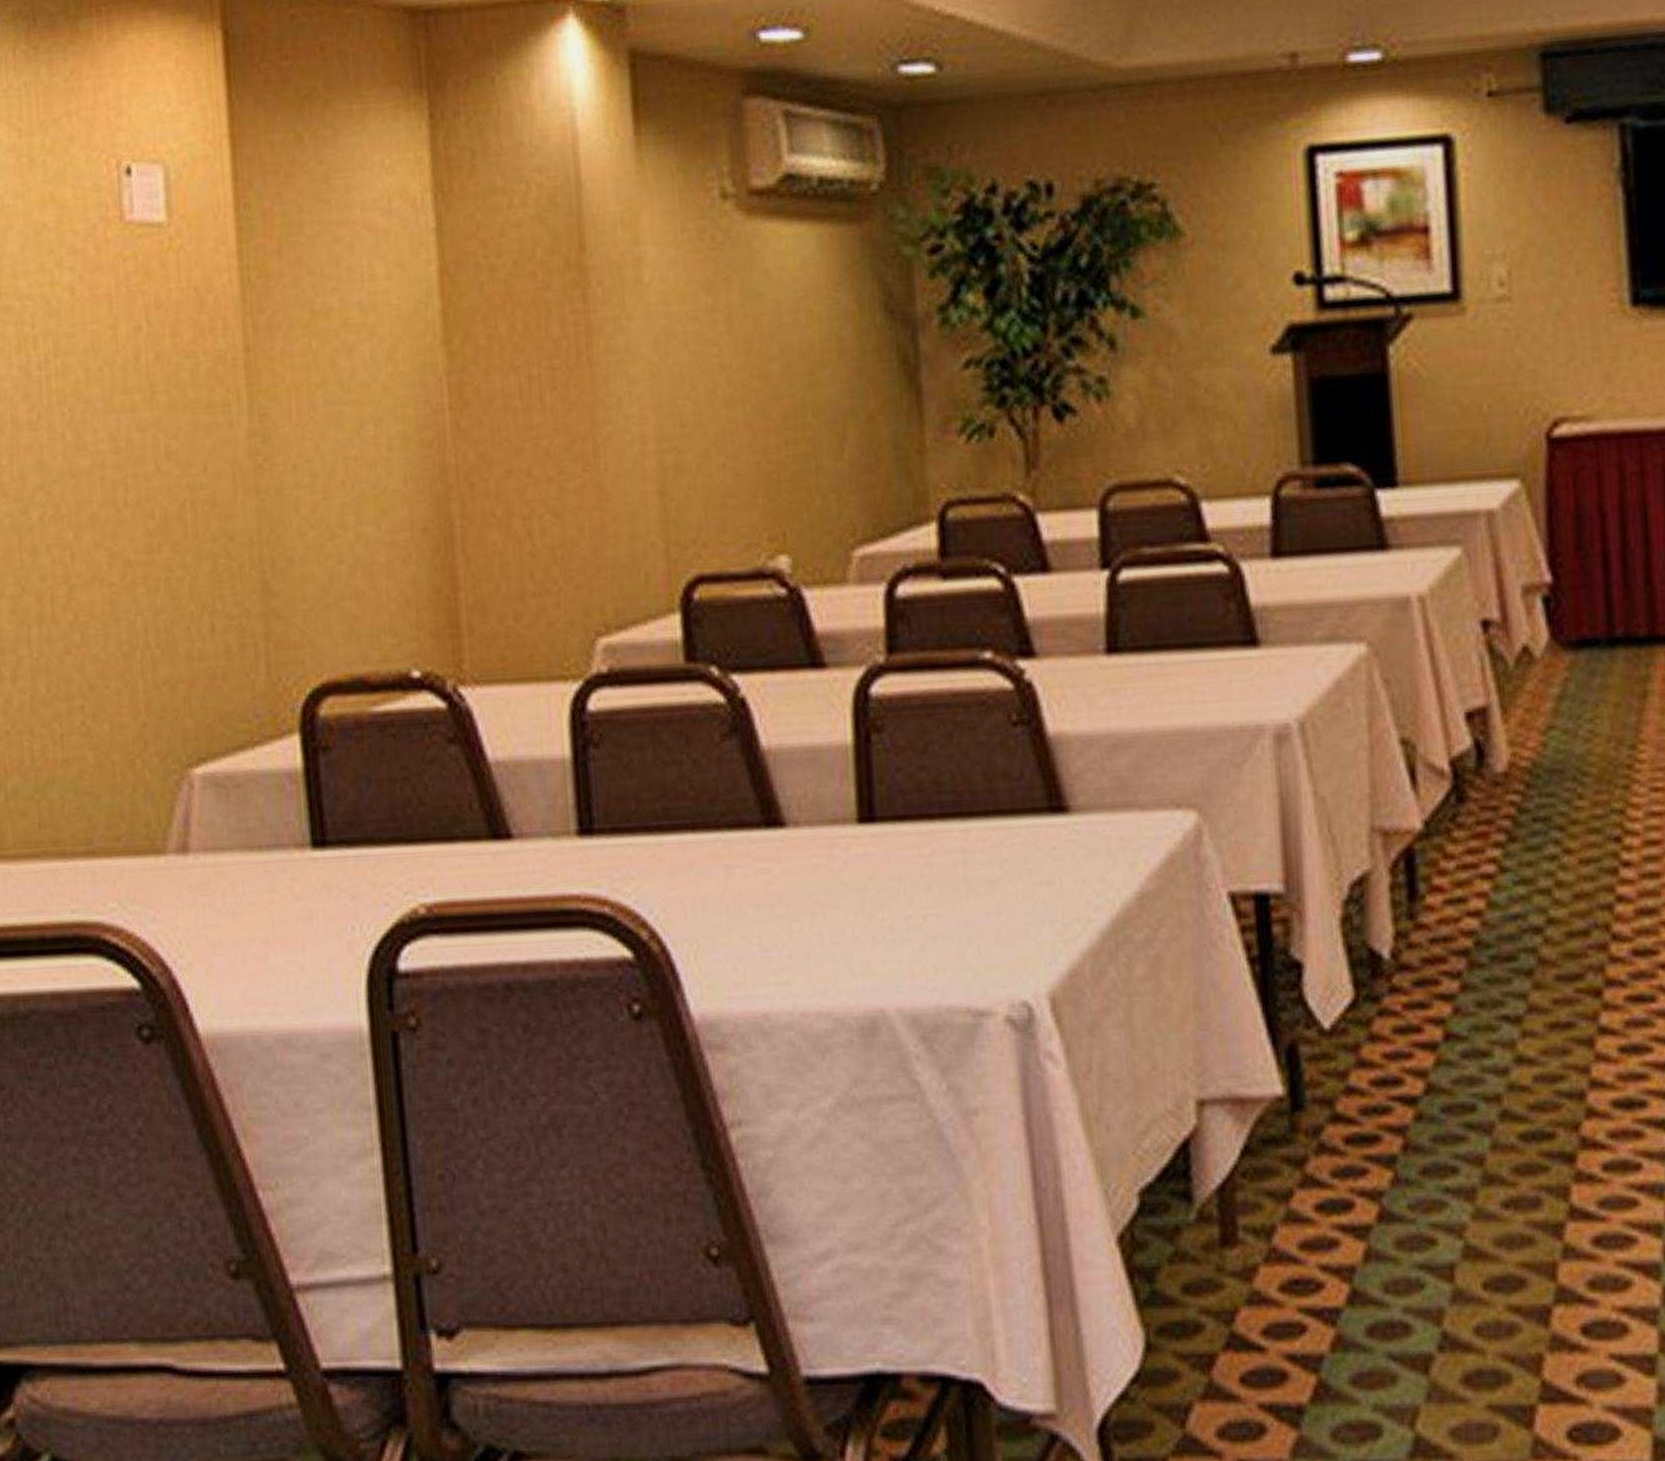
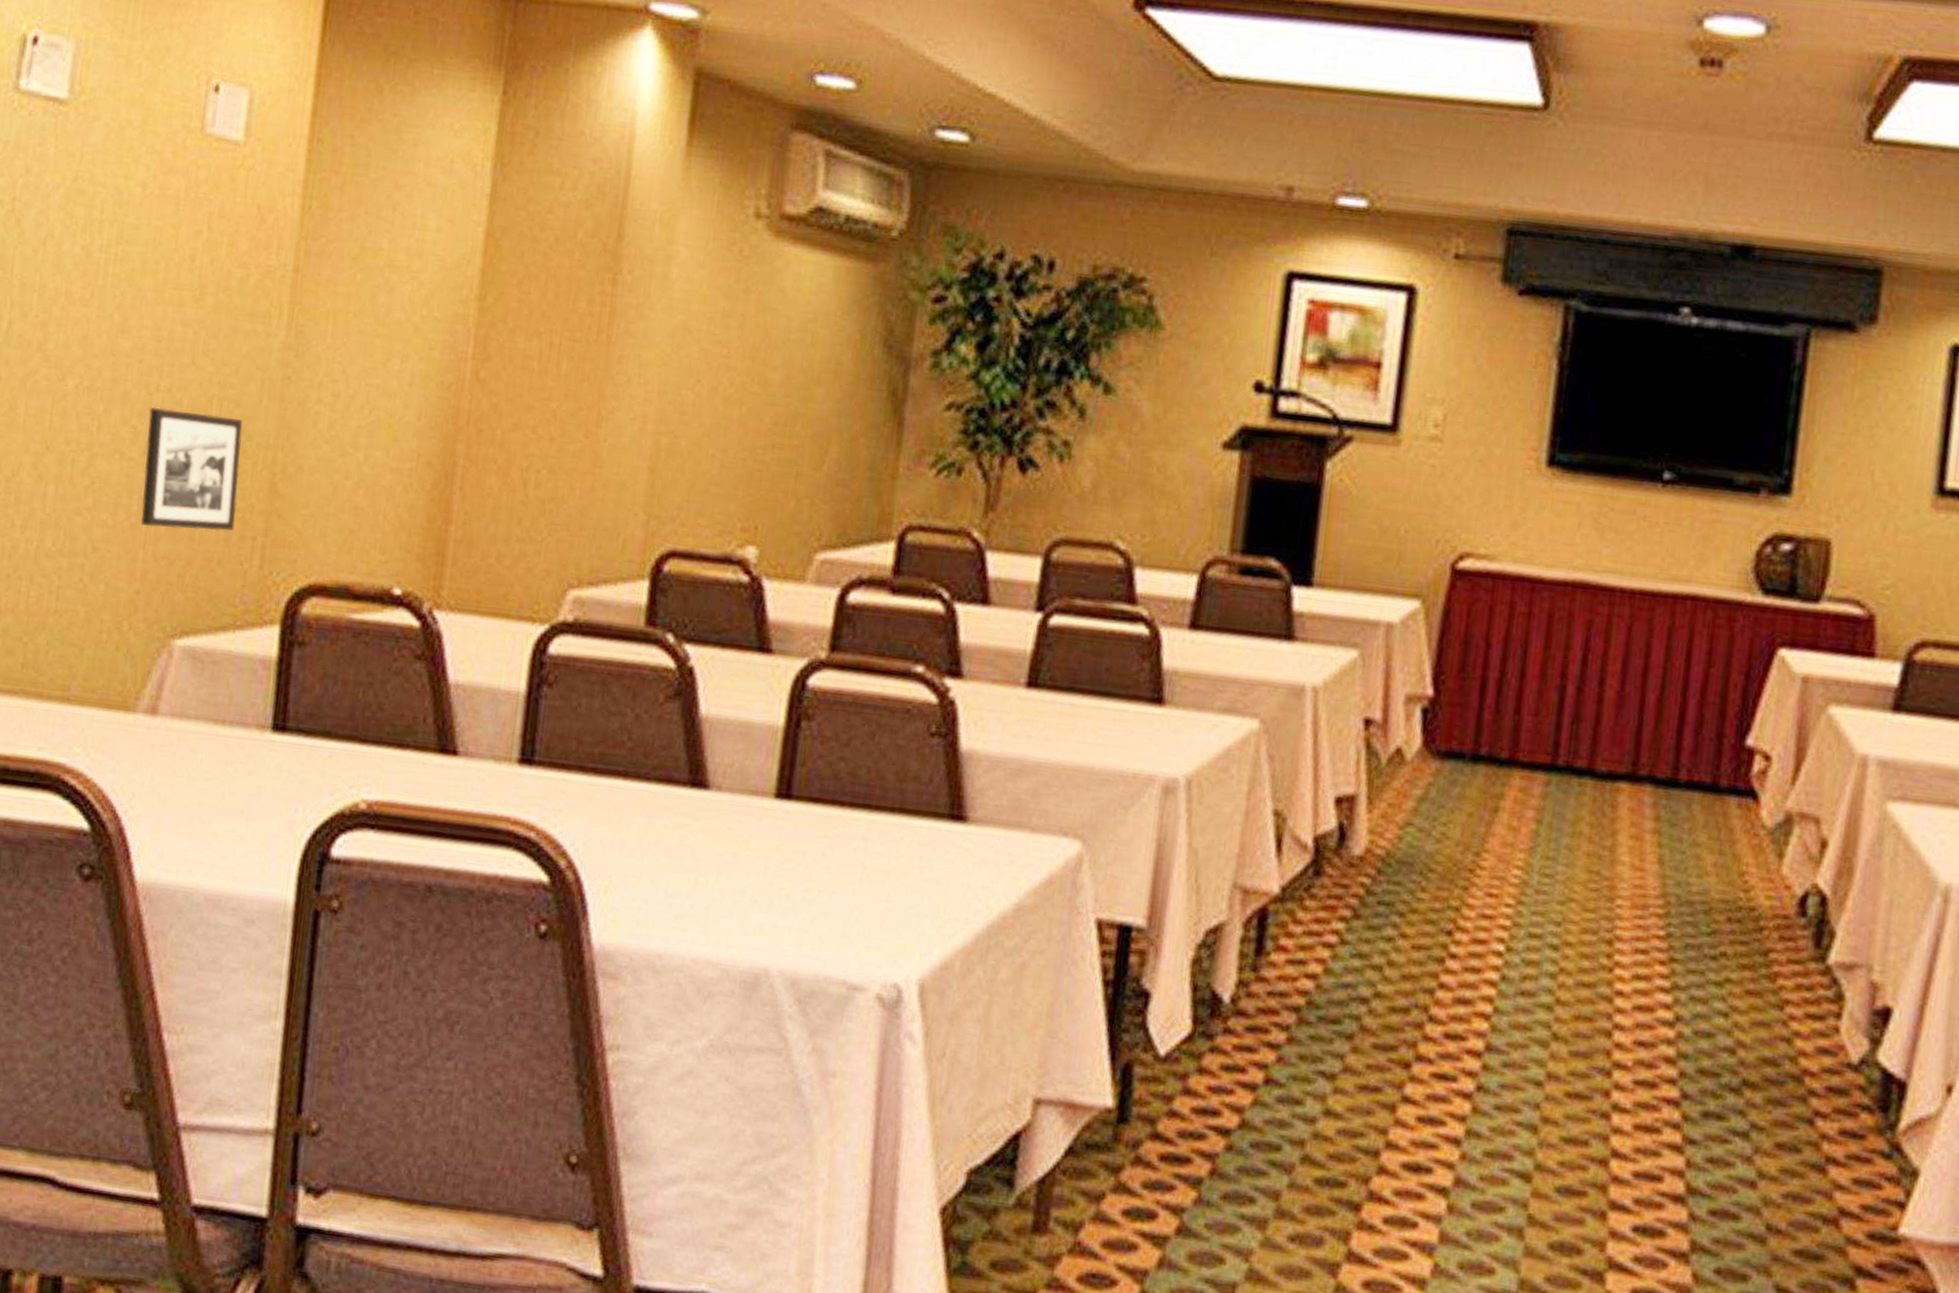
picture frame: none [120,520,233,653] -> present [141,407,243,531]

